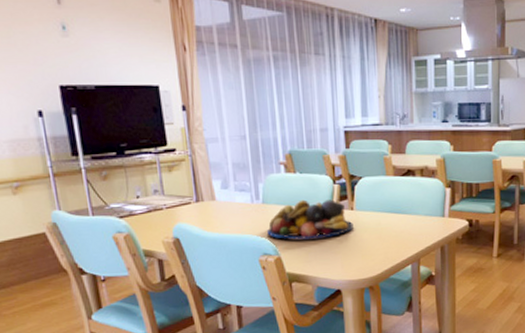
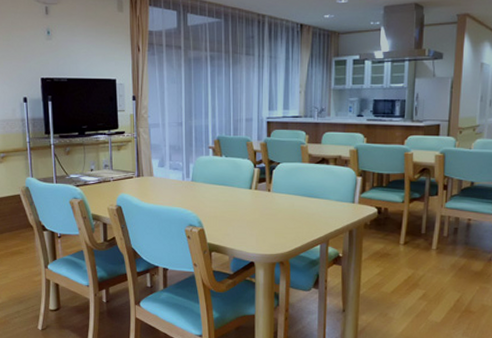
fruit bowl: present [267,199,354,240] -> none [194,180,269,215]

